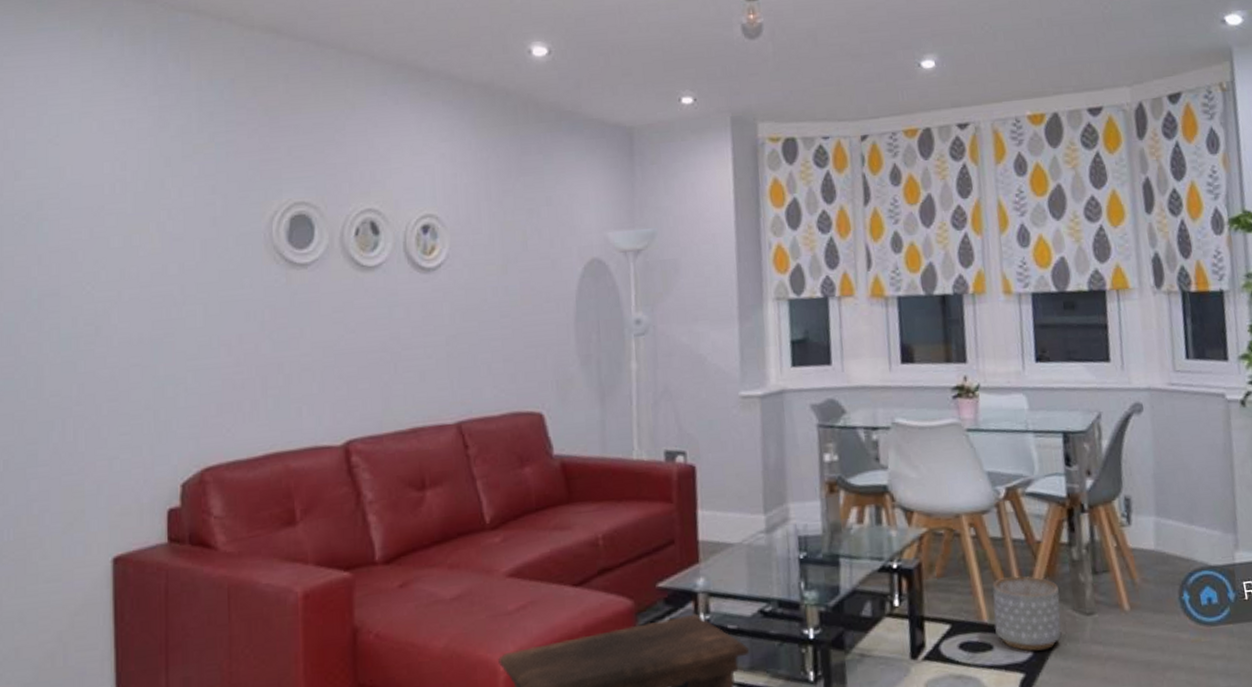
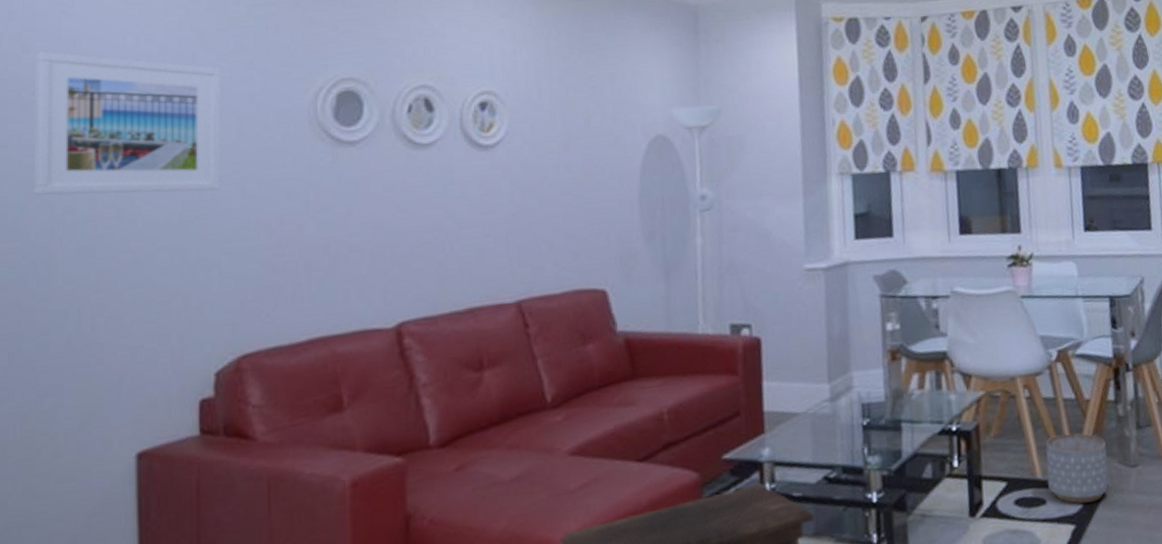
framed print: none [24,178,187,313] -> present [34,51,221,195]

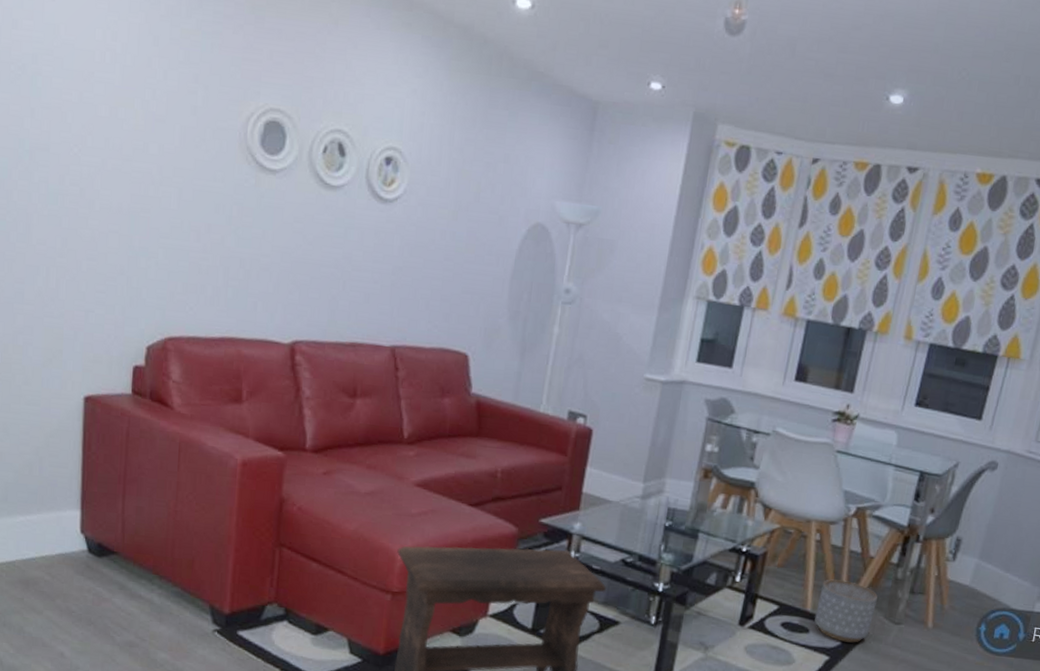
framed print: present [34,51,221,195] -> none [17,29,170,190]

